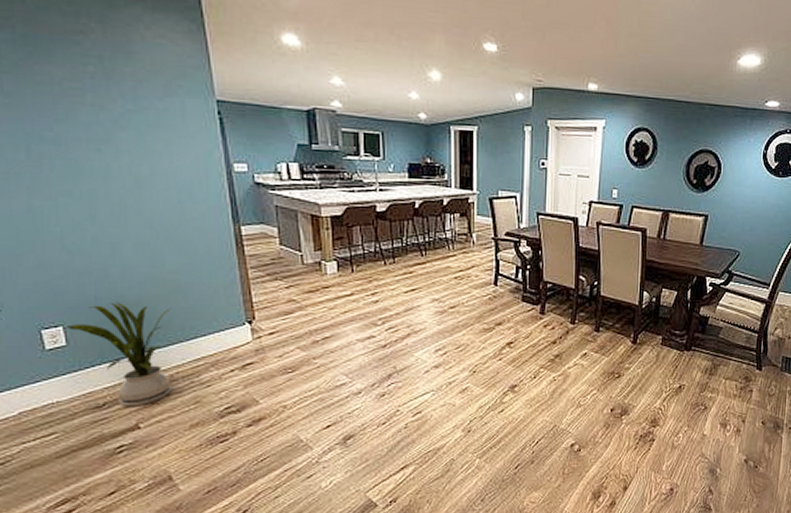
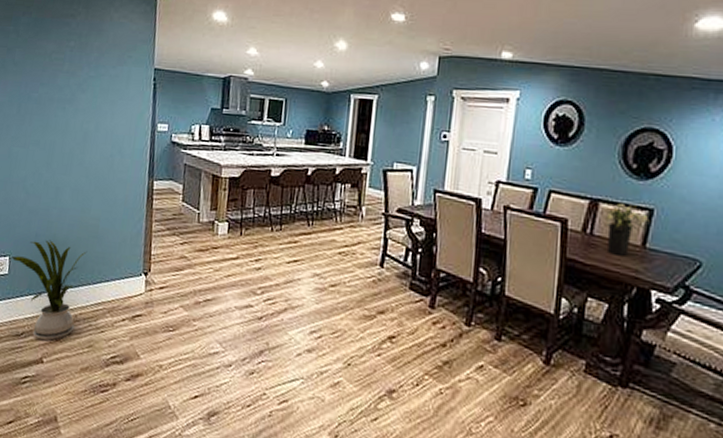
flower arrangement: none [673,212,706,254] -> present [604,203,650,256]

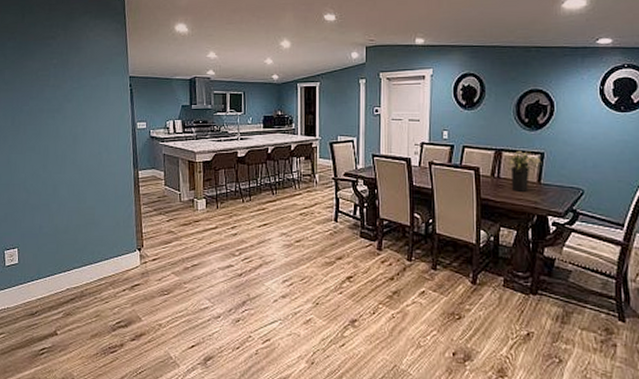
house plant: present [10,240,88,341] -> none [18,230,87,316]

